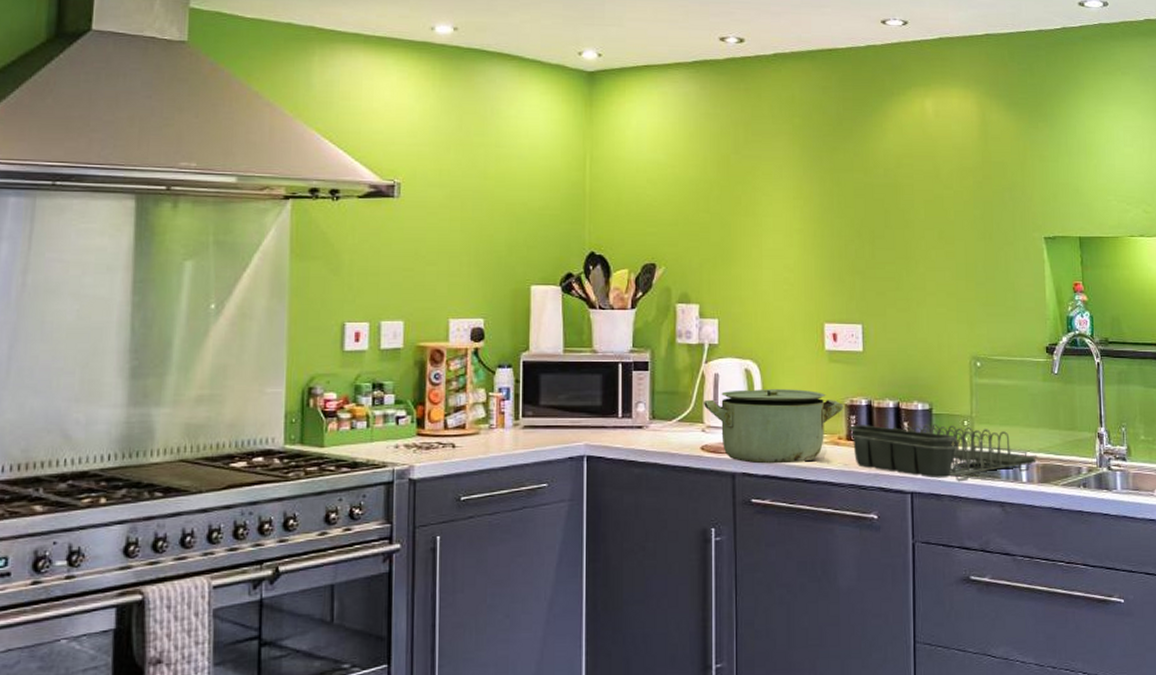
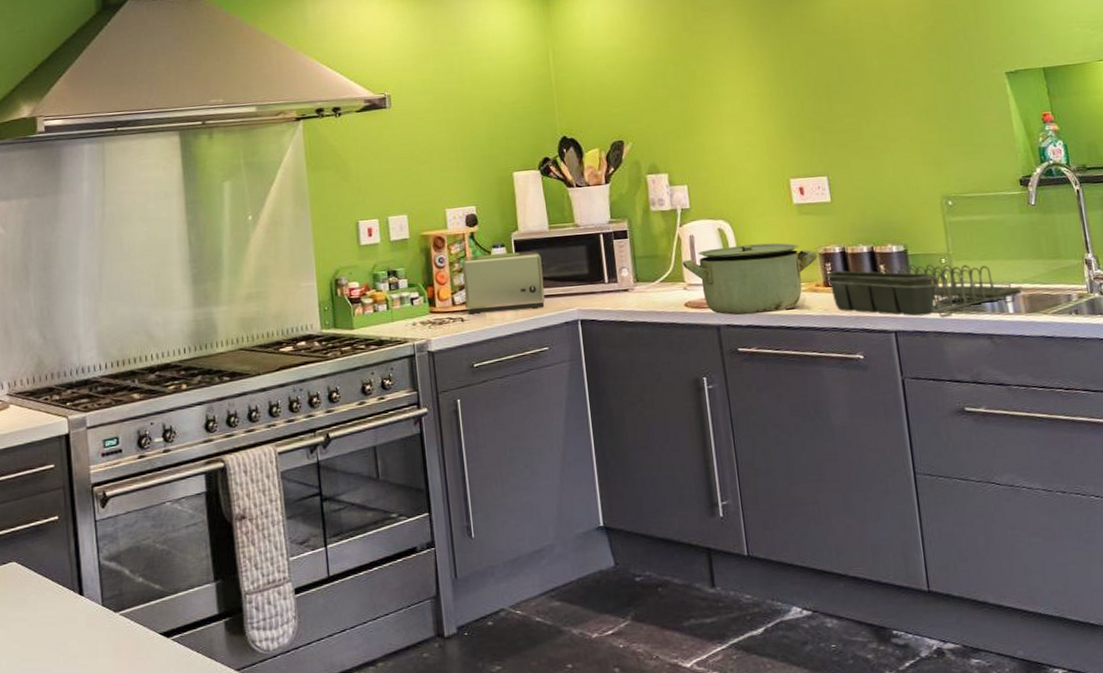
toaster: none [459,374,557,442] -> present [461,250,547,315]

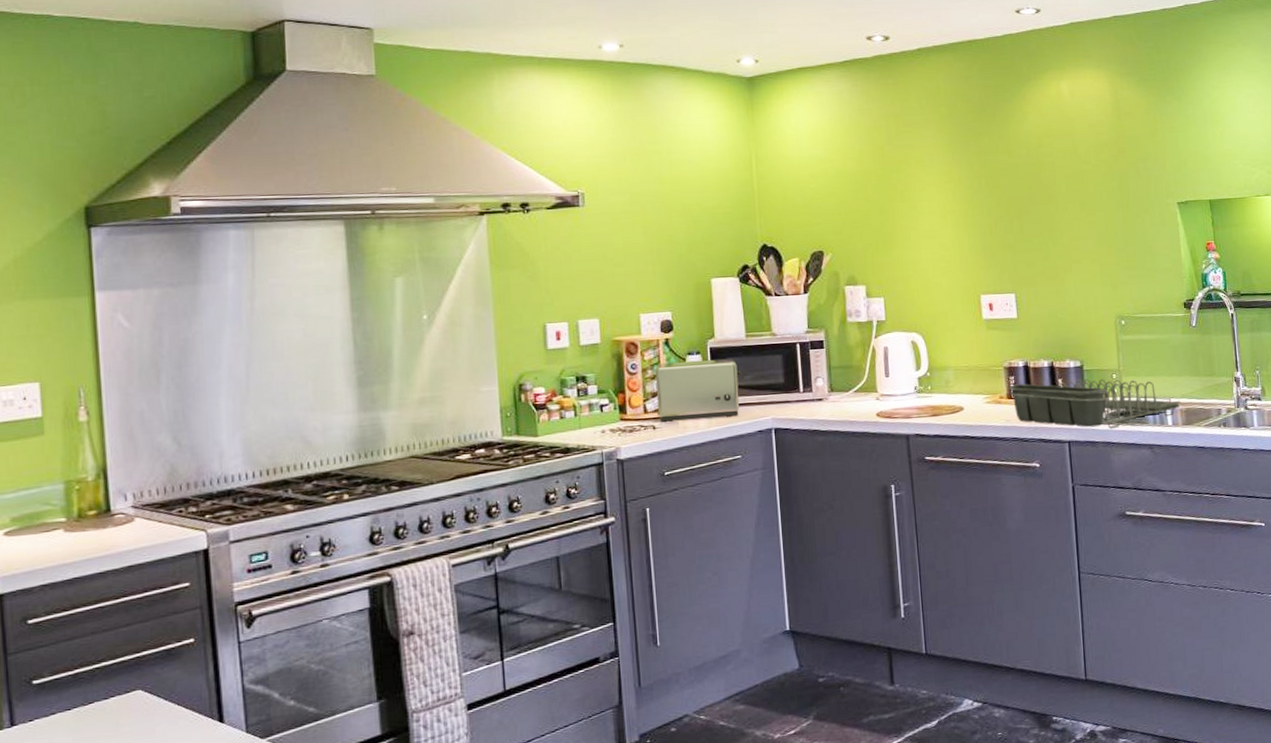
cooking pot: present [682,242,818,316] -> none [876,356,1003,426]

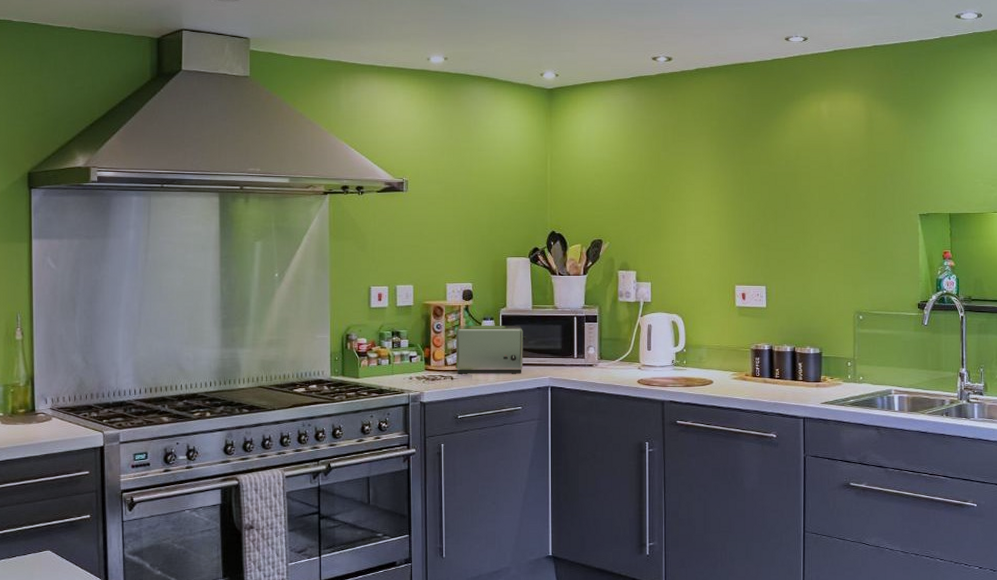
dish rack: present [1009,379,1181,430] -> none [754,365,908,410]

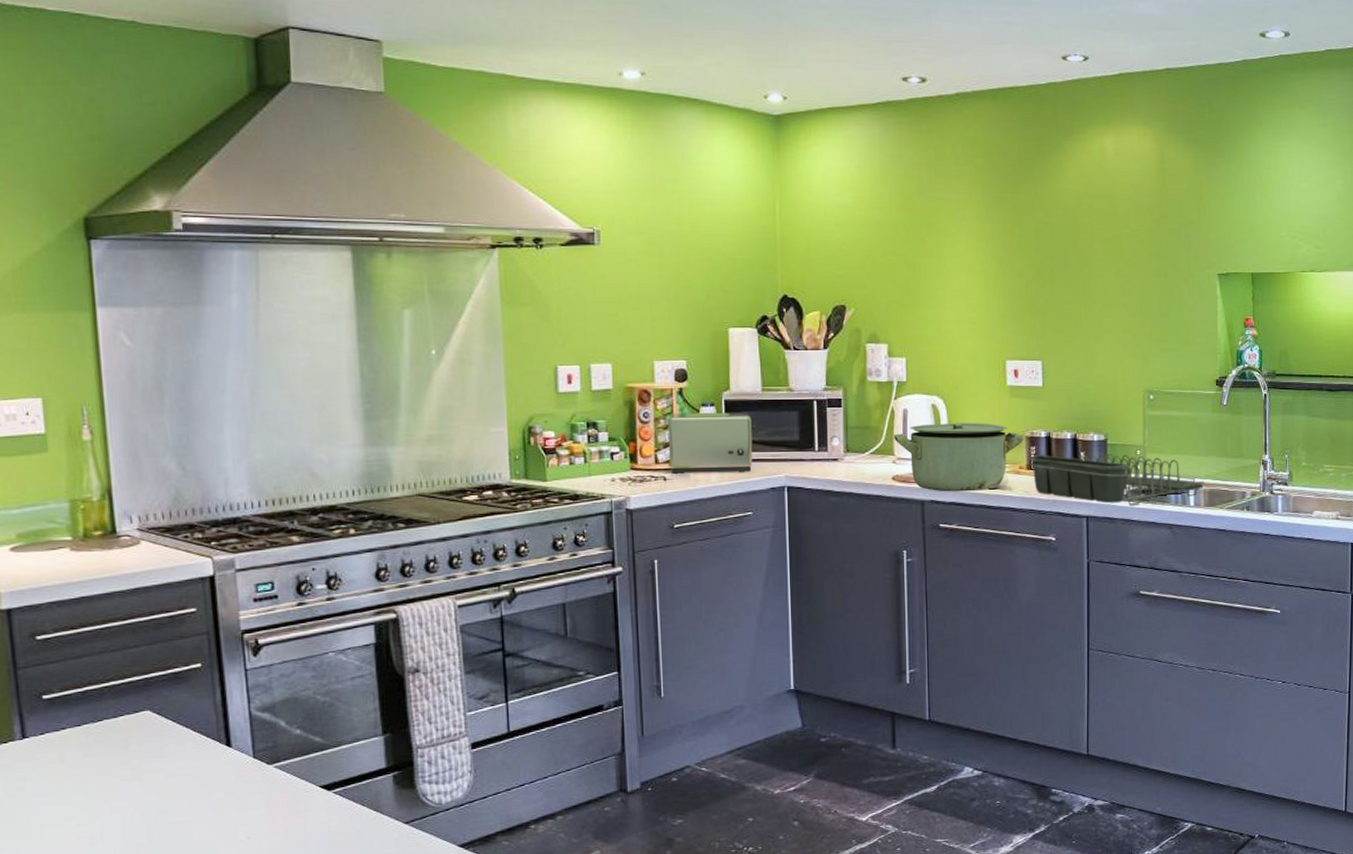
cooking pot: none [640,336,750,394] -> present [894,422,1024,492]
dish rack: none [754,365,908,410] -> present [1029,453,1205,507]

